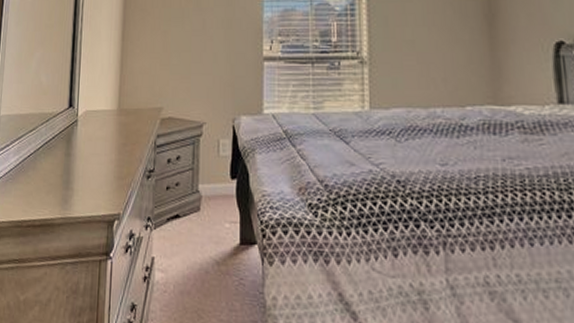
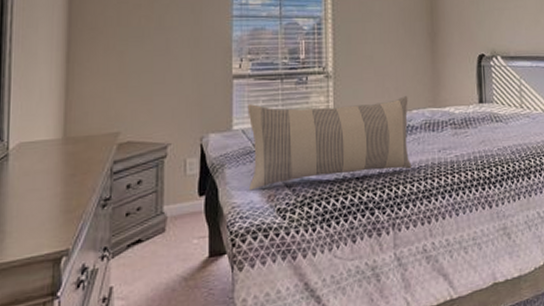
pillow: none [278,88,467,180] -> present [247,96,412,191]

